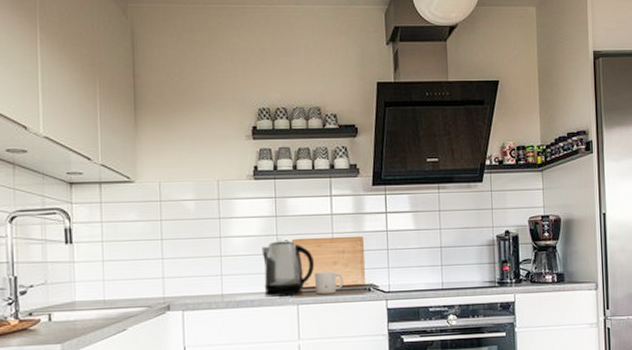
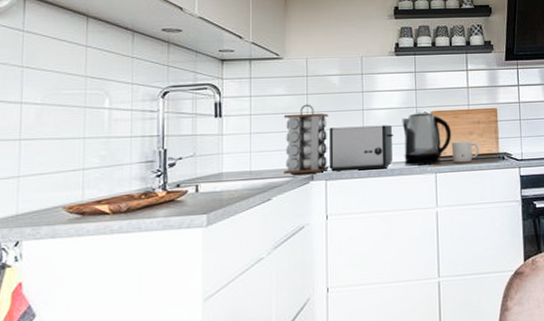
spice rack: none [136,231,185,305] -> present [283,104,329,175]
toaster: none [185,253,254,302] -> present [329,125,394,172]

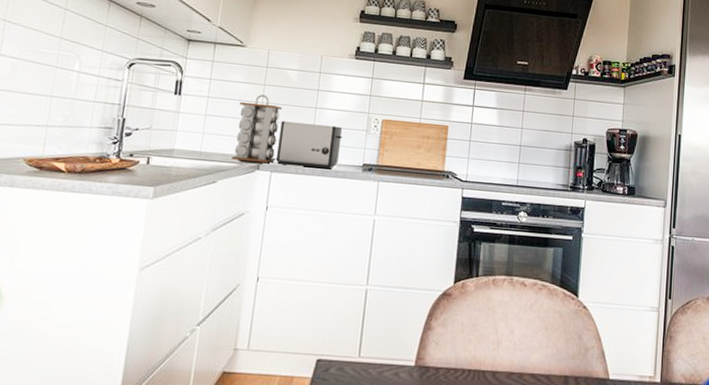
kettle: present [402,111,452,166] -> none [349,118,400,173]
mug: present [451,141,479,163] -> none [396,153,425,176]

